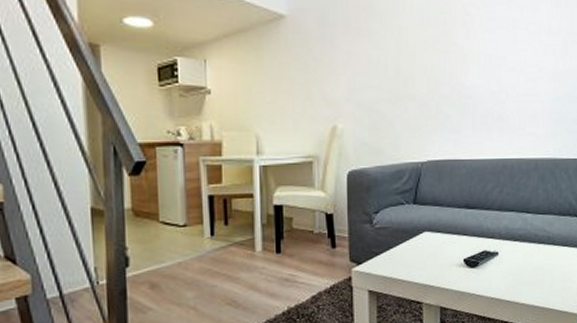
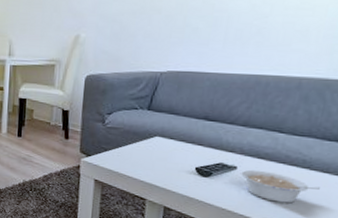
legume: none [502,252,563,282] -> present [241,169,320,204]

